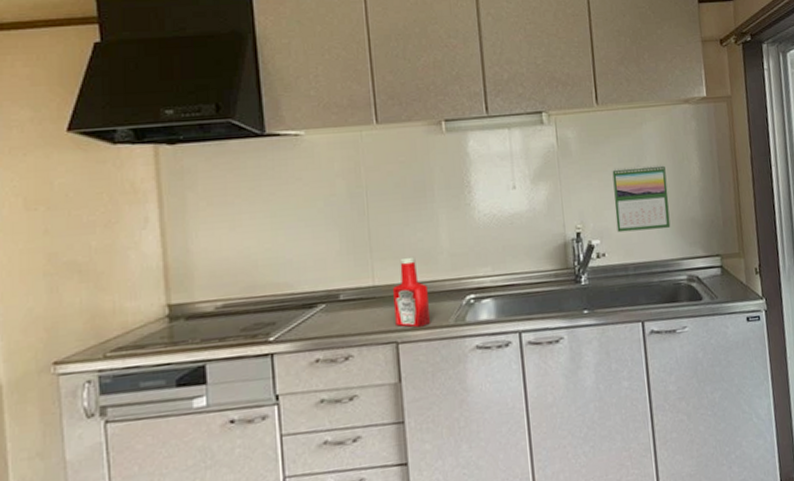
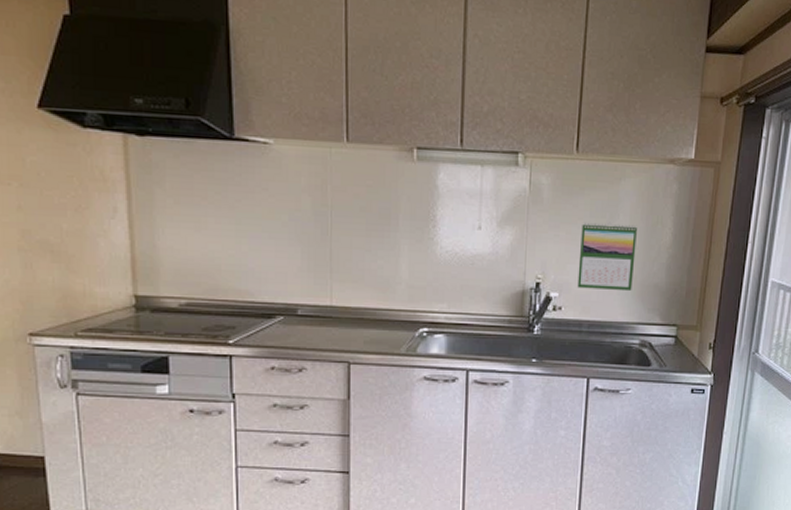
ketchup bottle: present [393,256,430,328] -> none [349,282,383,351]

